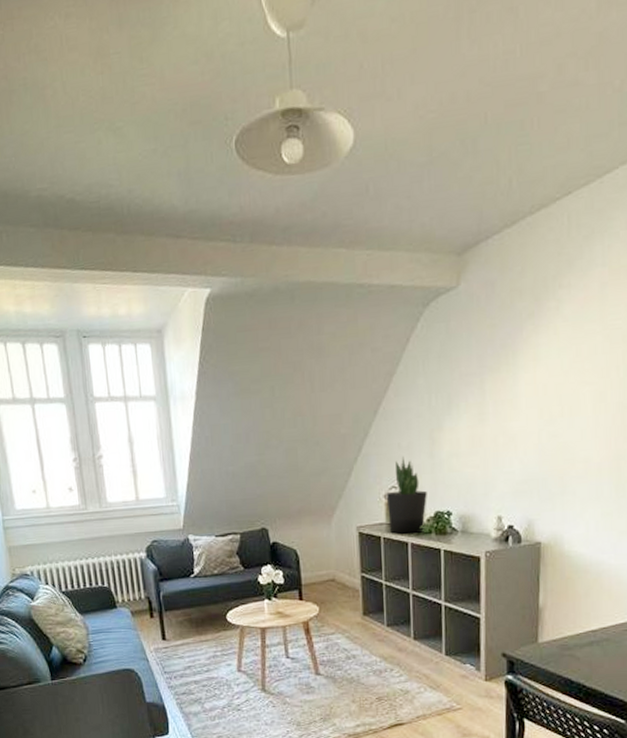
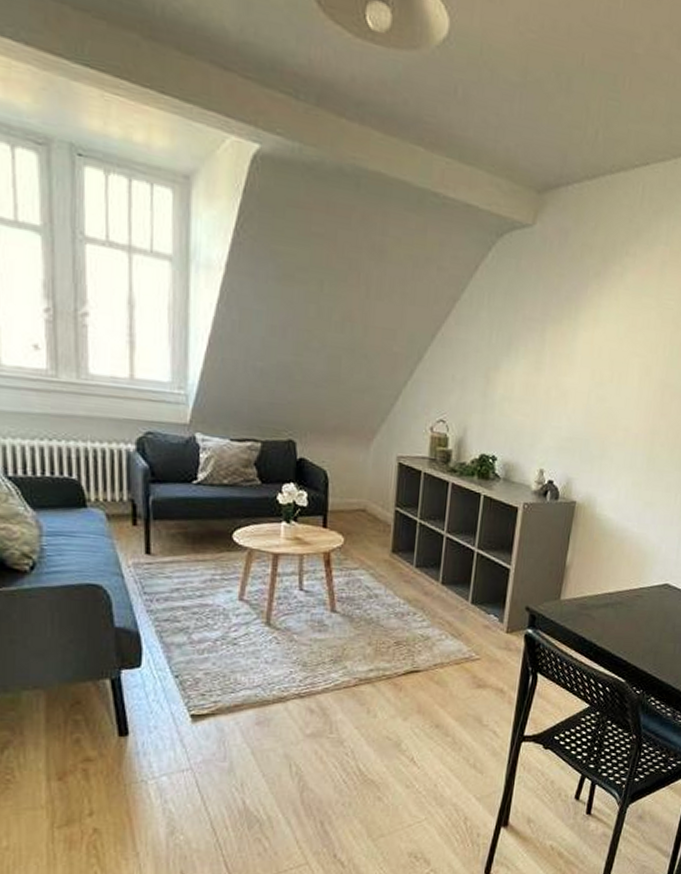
planter: present [386,456,427,534] -> none [431,390,475,474]

